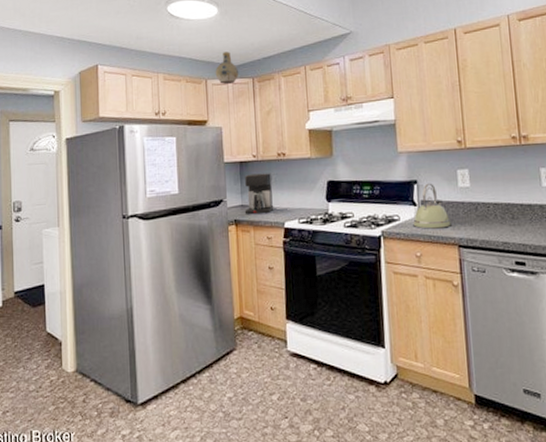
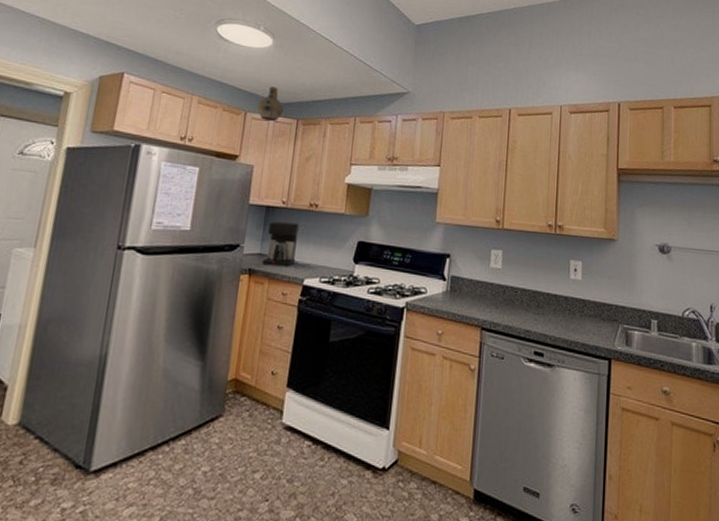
kettle: present [413,183,451,229] -> none [439,258,478,308]

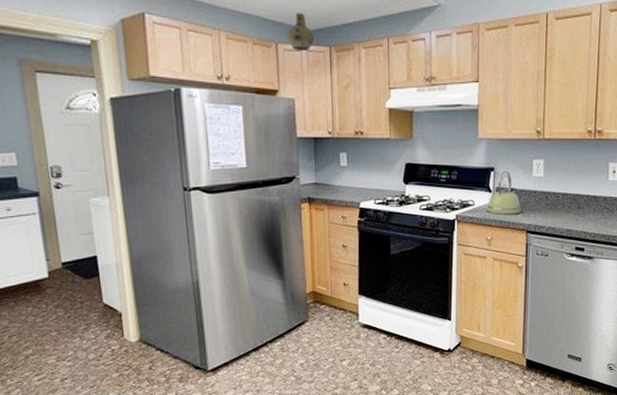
coffee maker: present [261,221,299,267] -> none [318,151,350,193]
kettle: none [439,258,478,308] -> present [486,171,522,215]

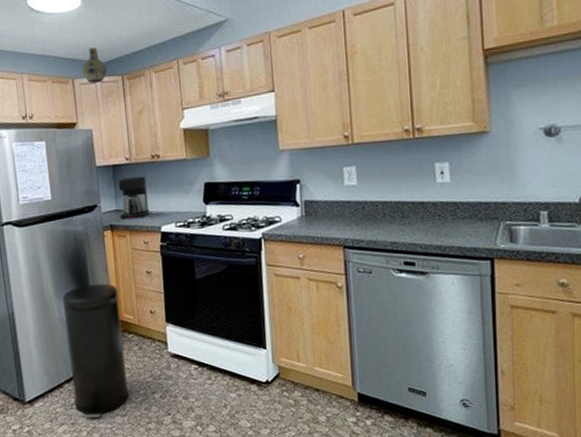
pedal bin: none [254,255,317,385] -> present [63,283,129,418]
coffee maker: none [318,151,350,193] -> present [118,176,150,220]
kettle: present [486,171,522,215] -> none [295,182,336,231]

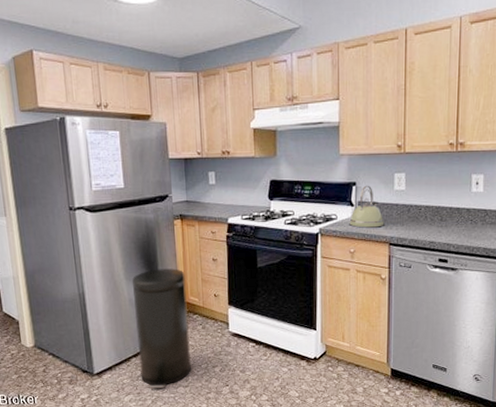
ceramic jug: present [81,47,108,84] -> none [158,42,183,78]
coffee maker: present [118,176,150,220] -> none [189,170,218,210]
kettle: none [295,182,336,231] -> present [349,185,384,228]

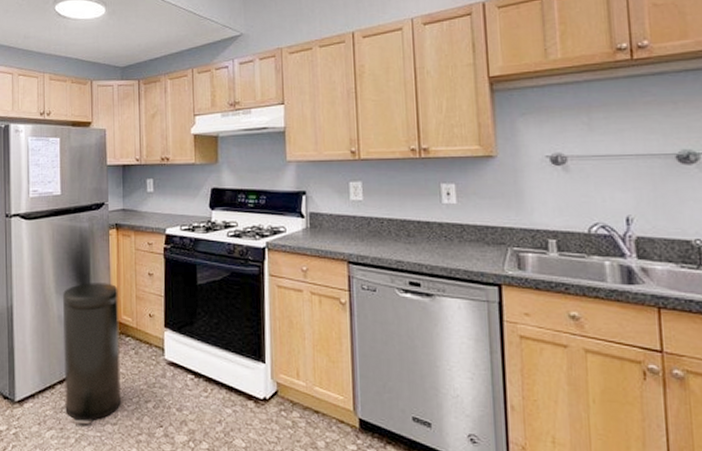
kettle: present [349,185,384,228] -> none [300,194,341,243]

